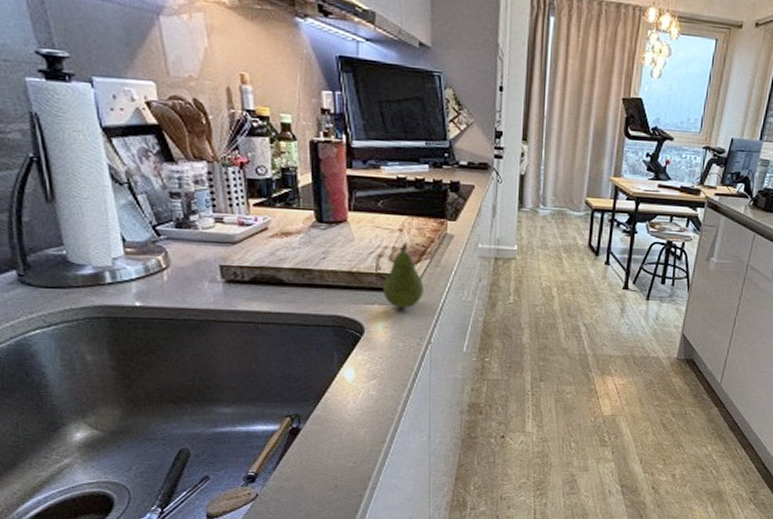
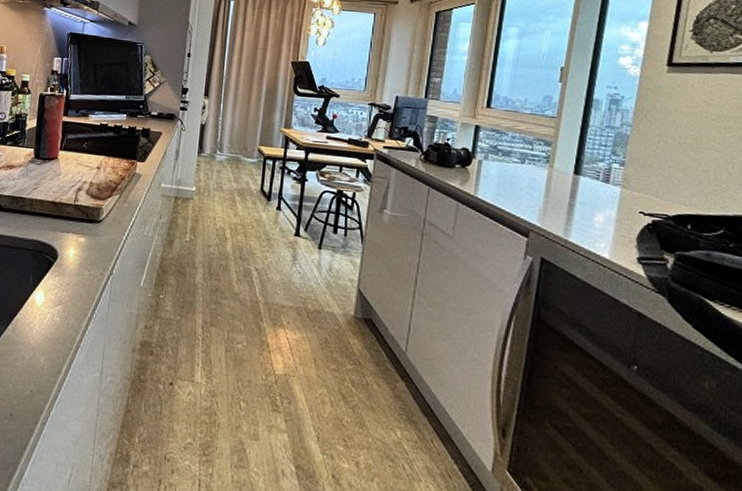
fruit: present [383,243,423,309] -> none [77,179,112,239]

